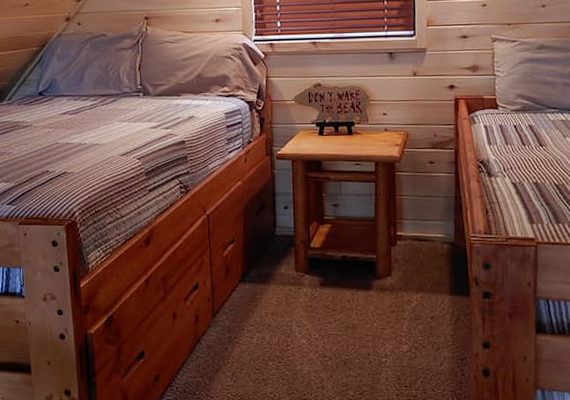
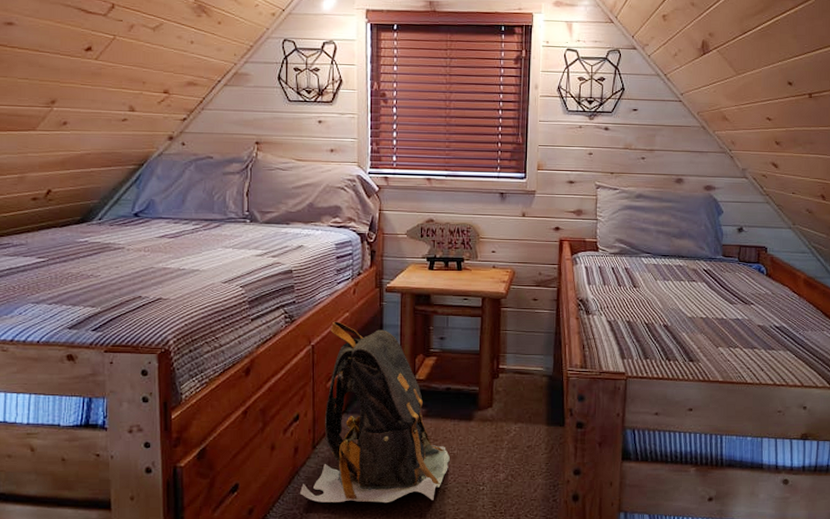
backpack: none [201,190,350,374] -> present [299,321,450,504]

